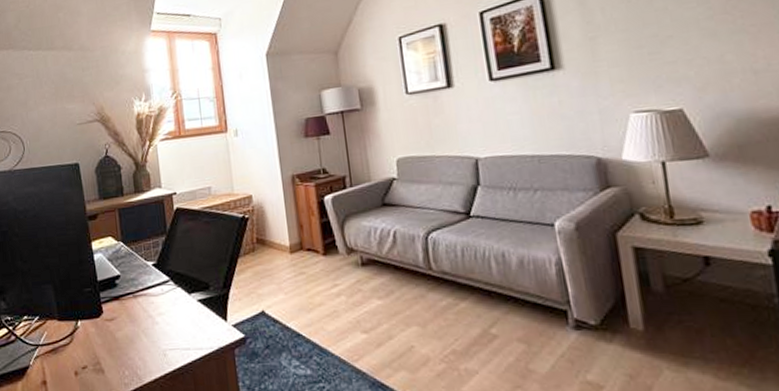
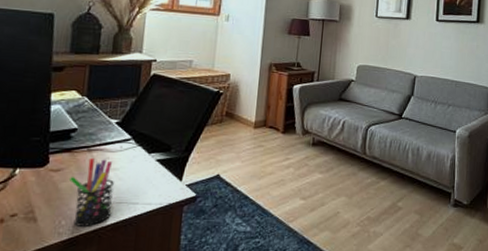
pen holder: none [123,303,168,376] -> present [70,157,114,226]

